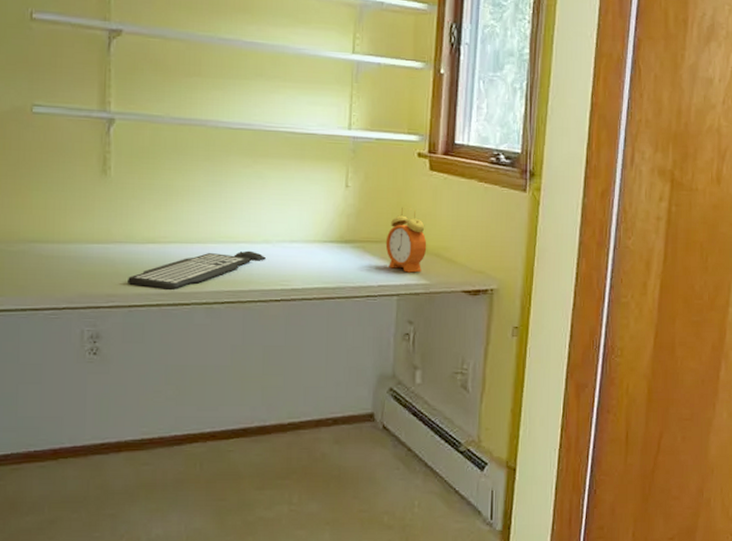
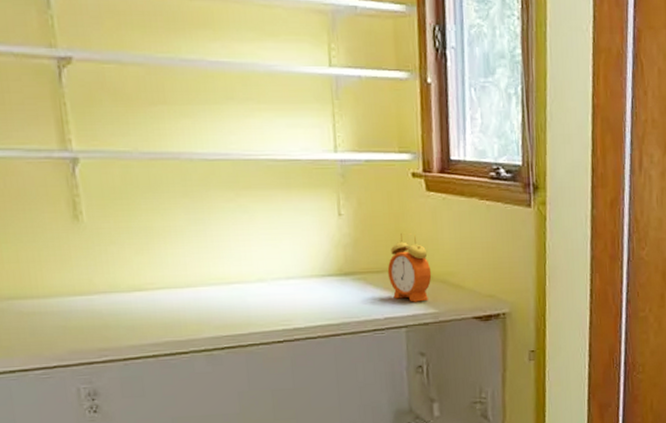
keyboard: present [128,250,266,290] -> none [118,291,262,339]

